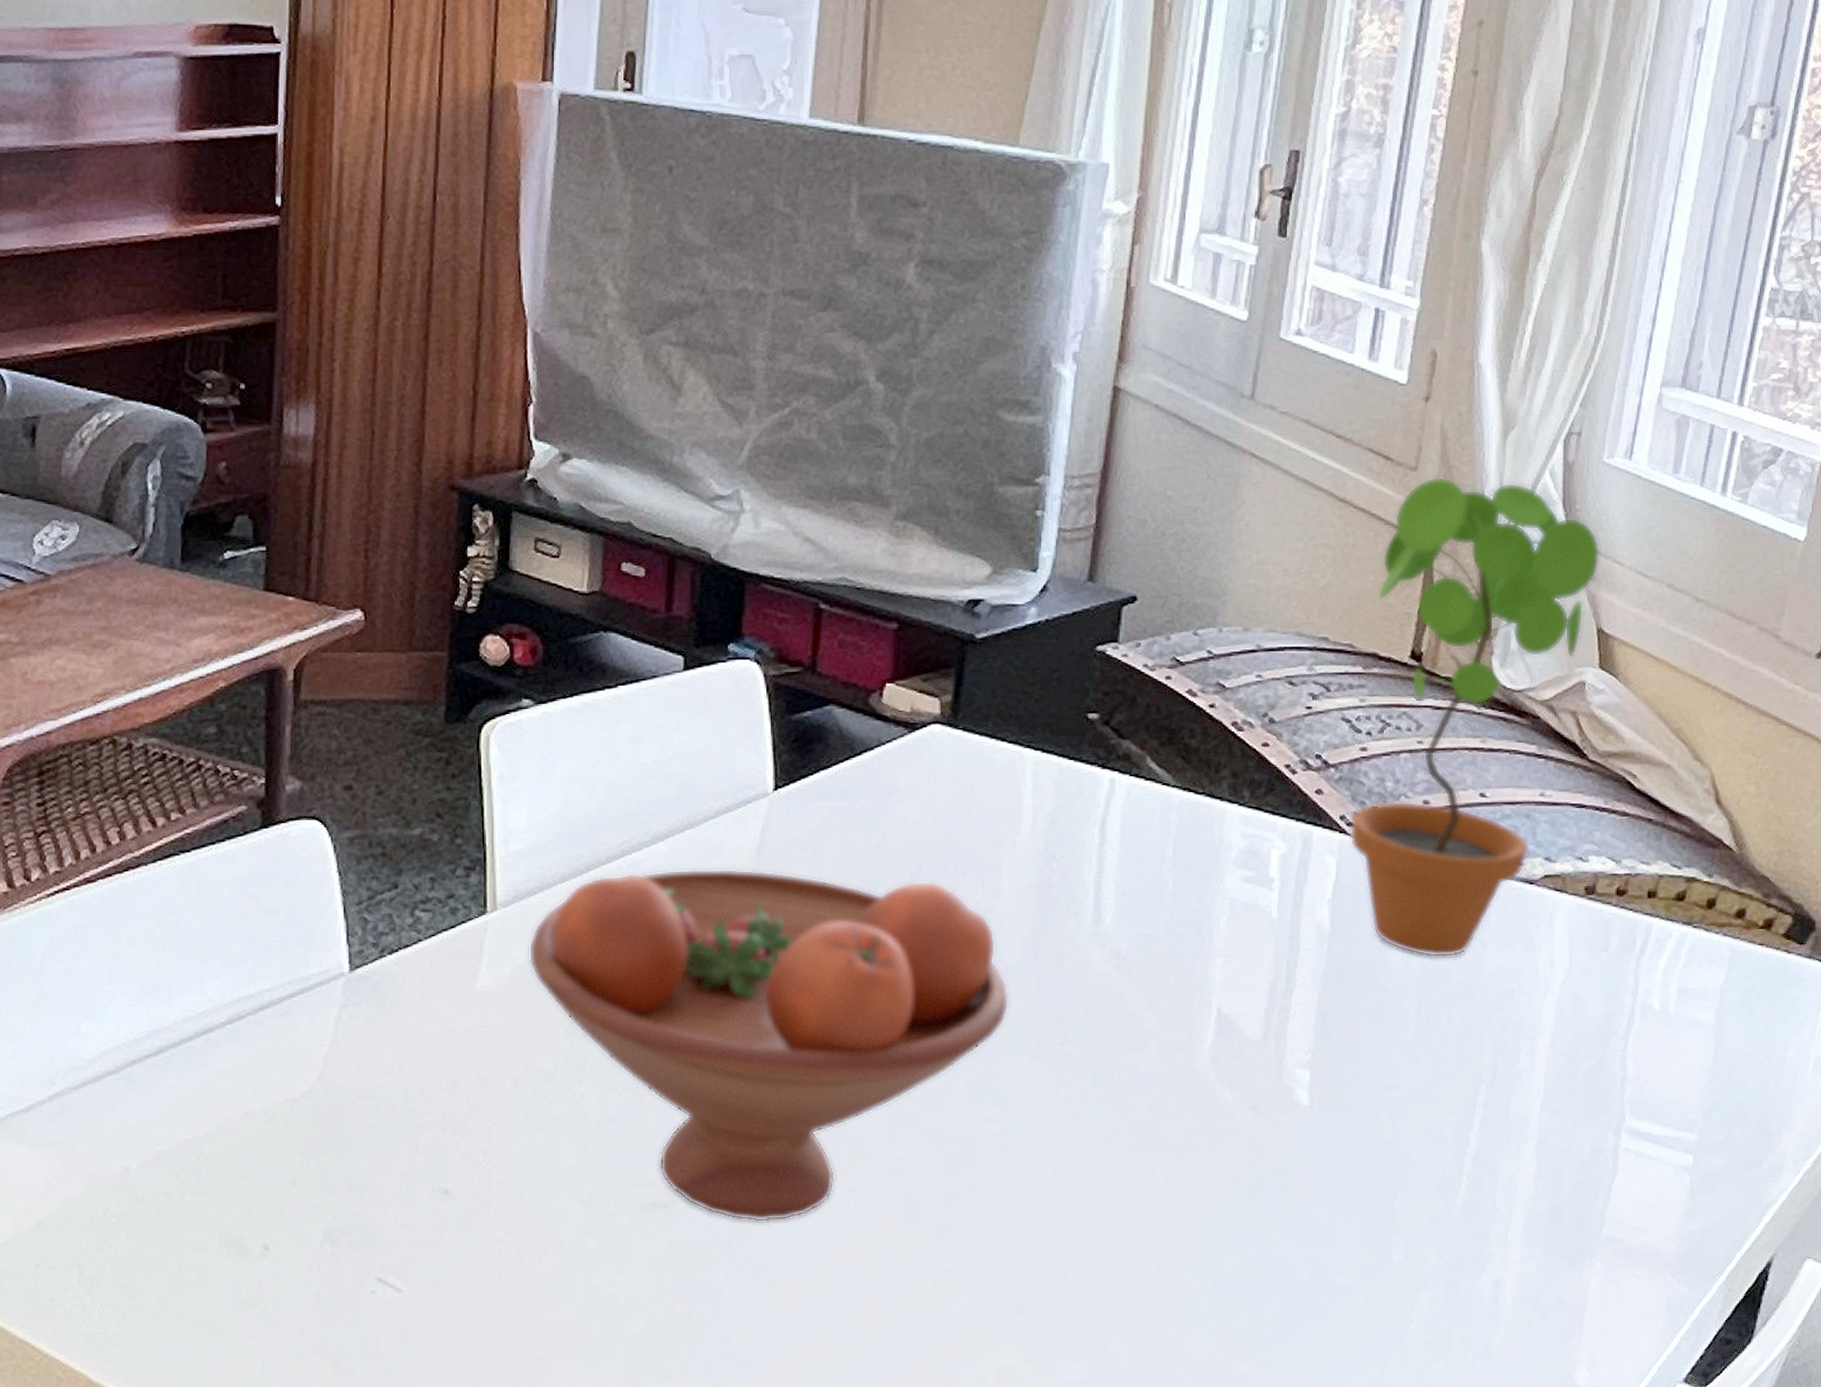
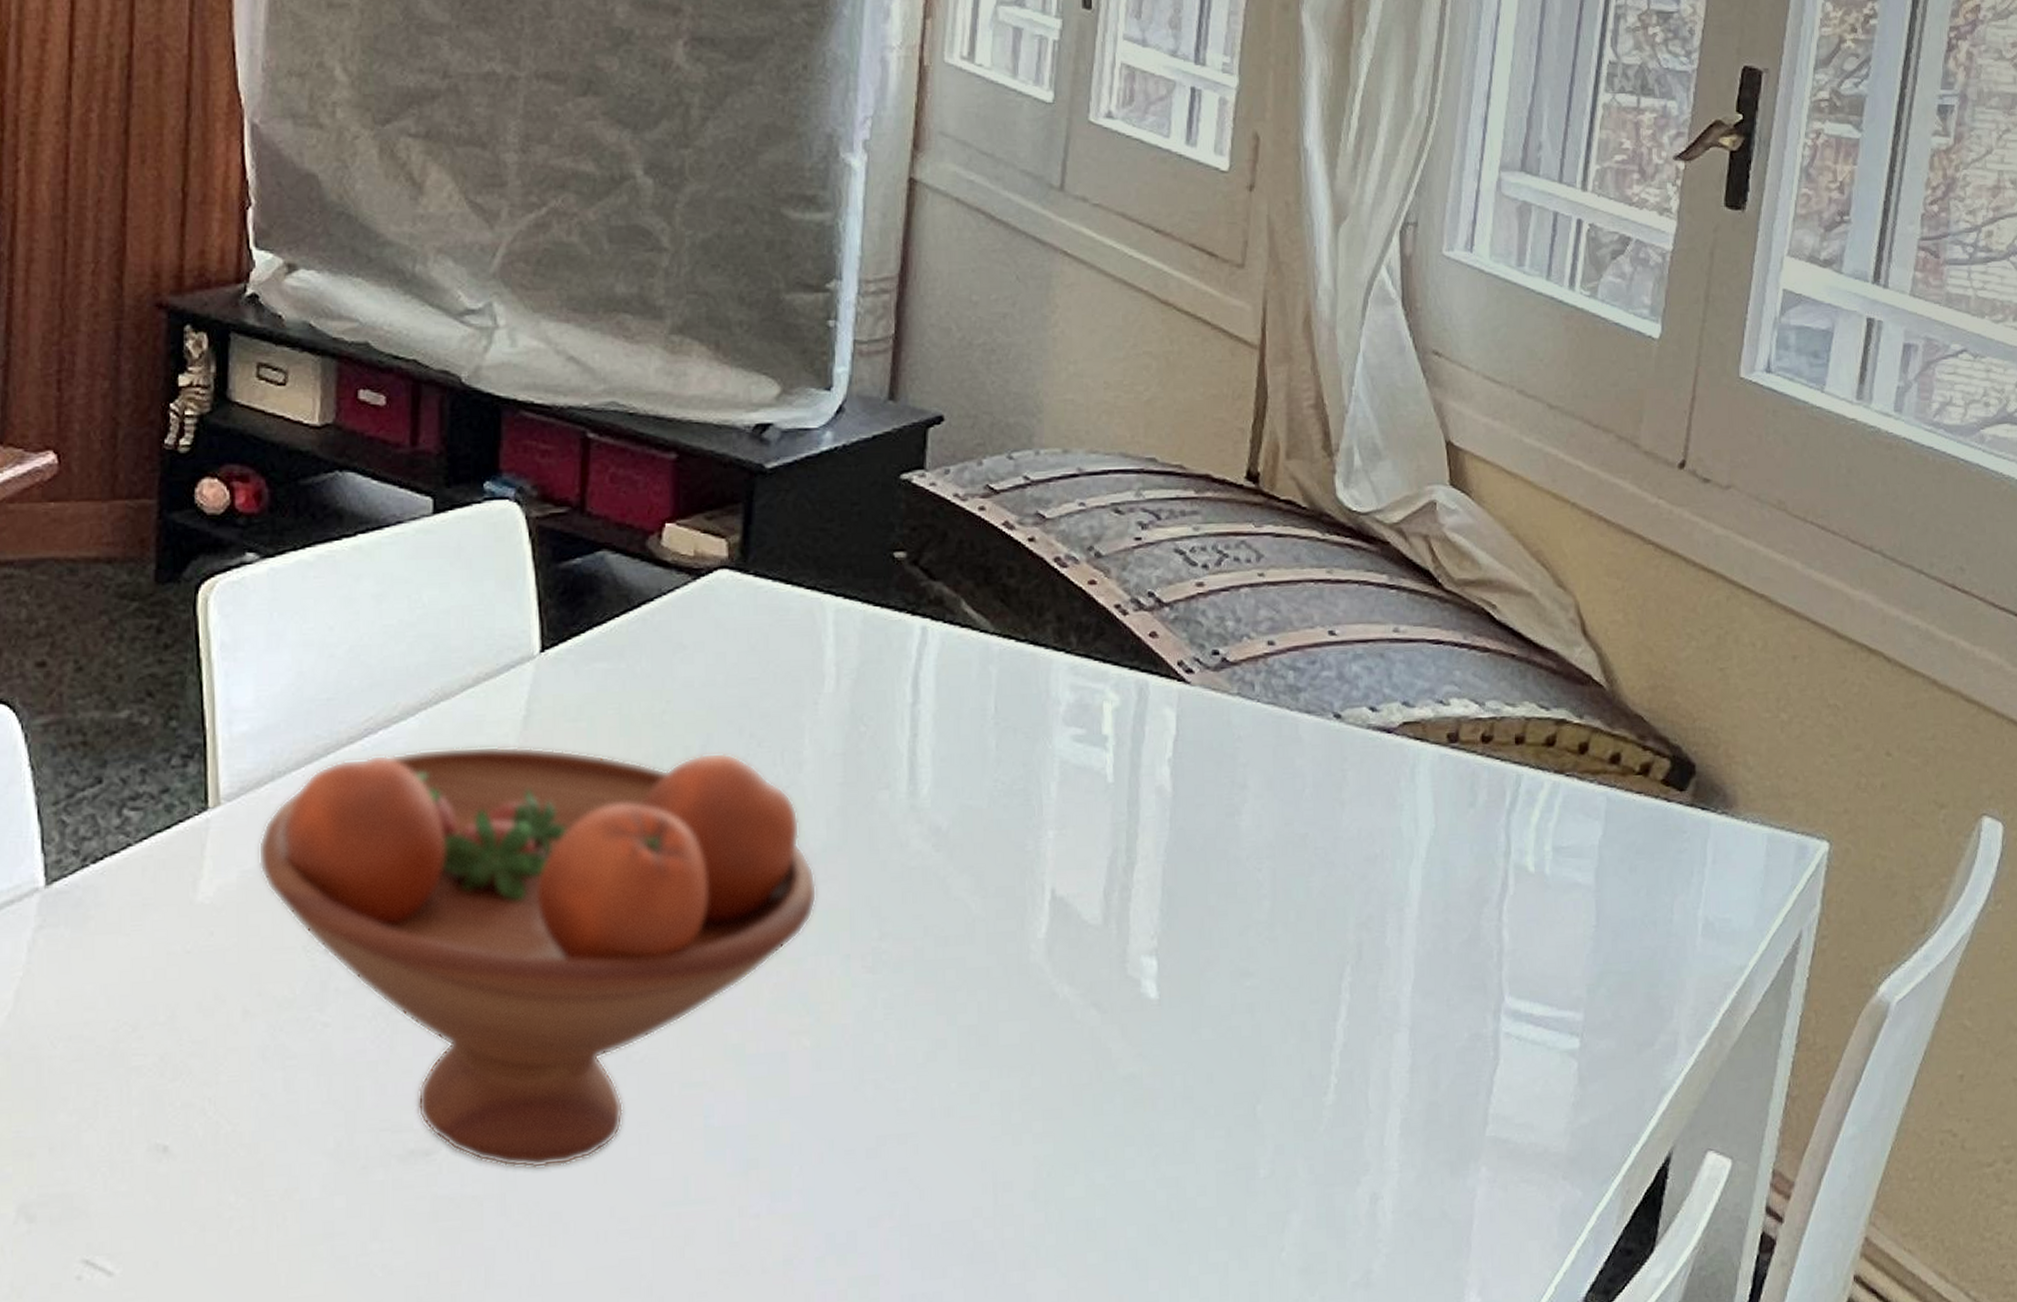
potted plant: present [1350,476,1600,958] -> none [1189,274,1445,822]

